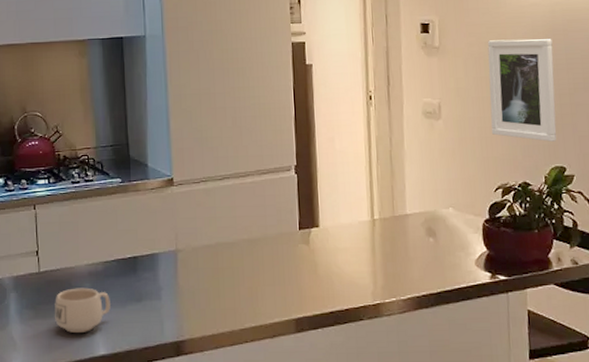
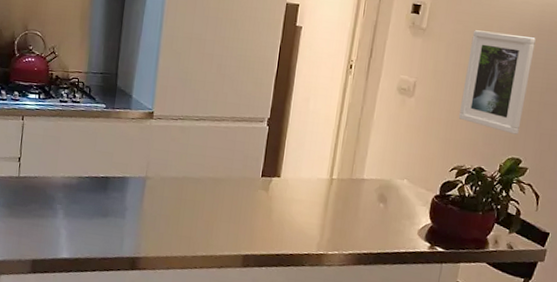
mug: present [54,287,111,333] -> none [26,195,79,236]

